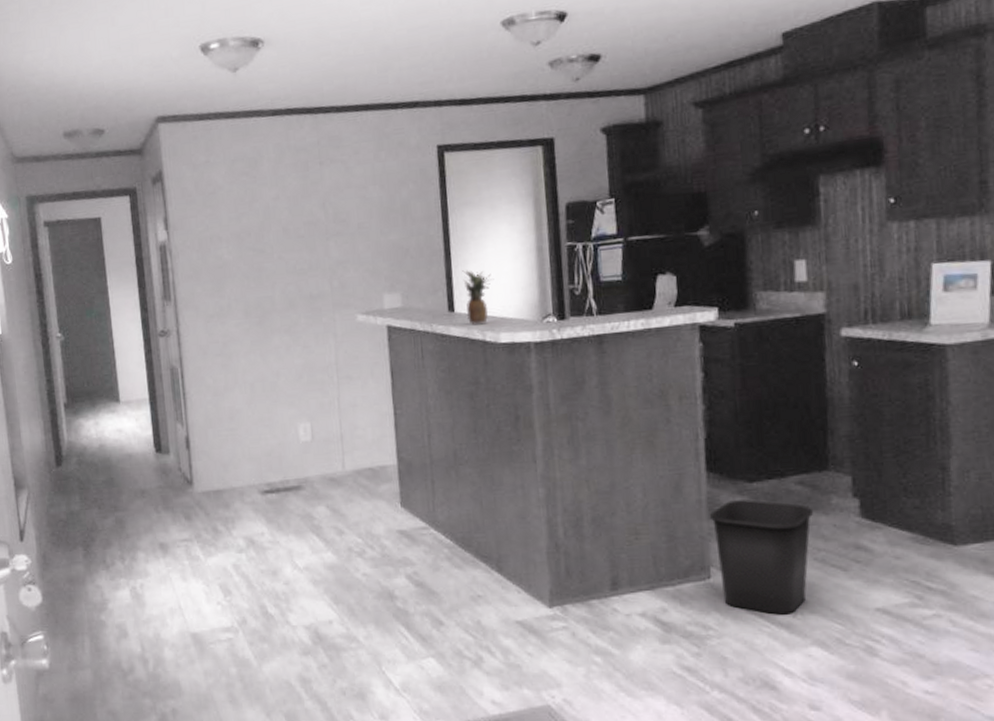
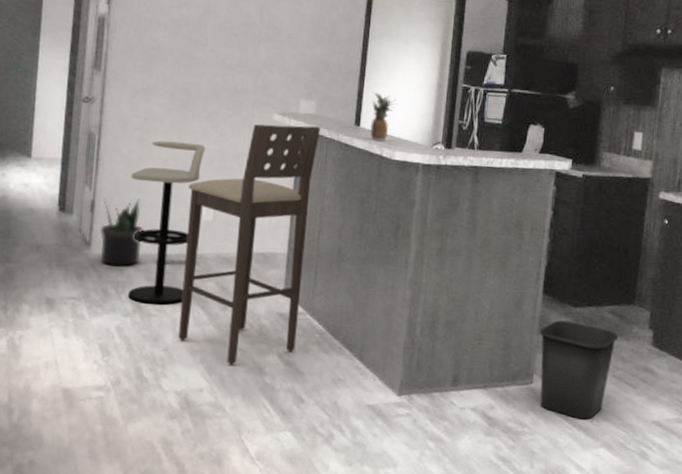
planter: none [197,428,245,502] -> present [99,198,144,267]
bar stool: none [220,360,295,537] -> present [128,140,205,305]
bar stool: none [280,320,424,592] -> present [178,124,321,365]

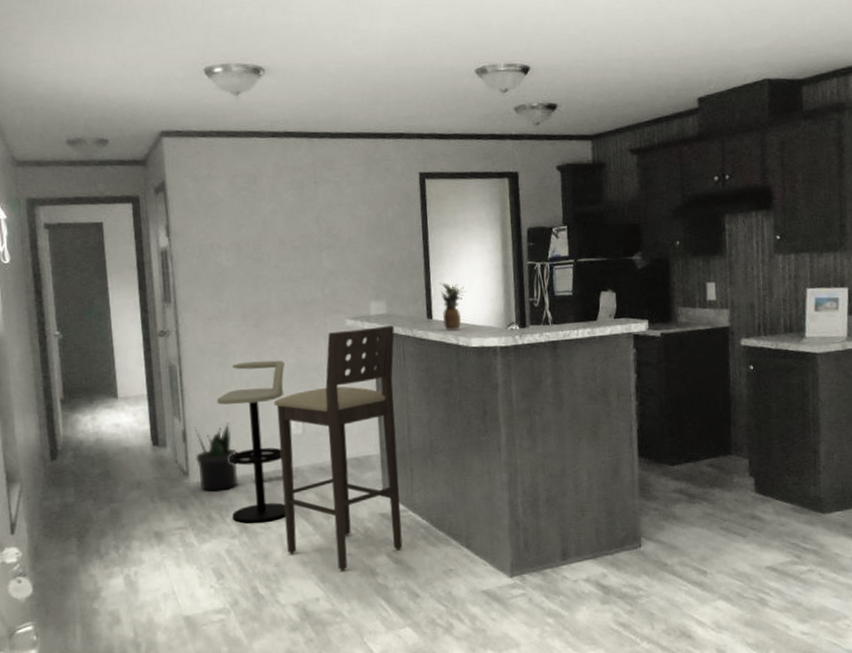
waste bin: present [539,320,619,420] -> none [640,480,721,576]

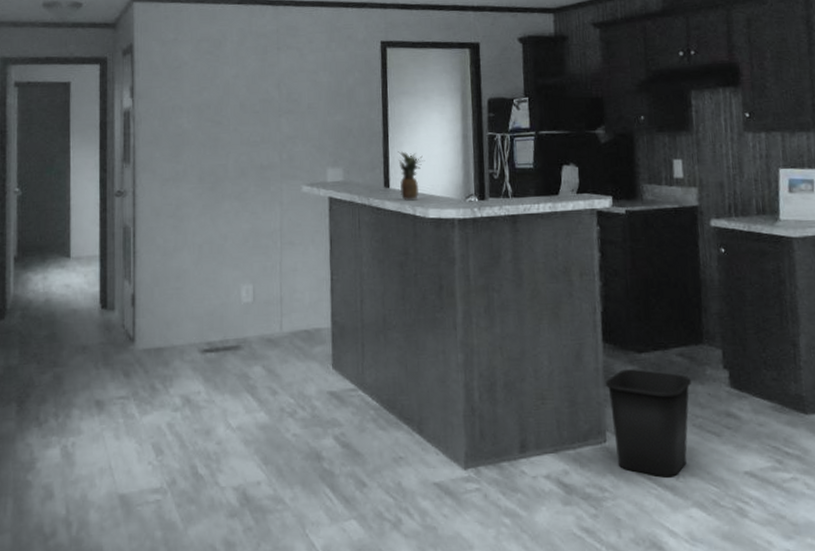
planter: present [194,423,239,492] -> none [142,288,186,360]
bar stool: present [216,360,286,524] -> none [168,224,238,396]
bar stool: present [274,325,403,571] -> none [225,193,351,453]
waste bin: none [640,480,721,576] -> present [605,369,692,478]

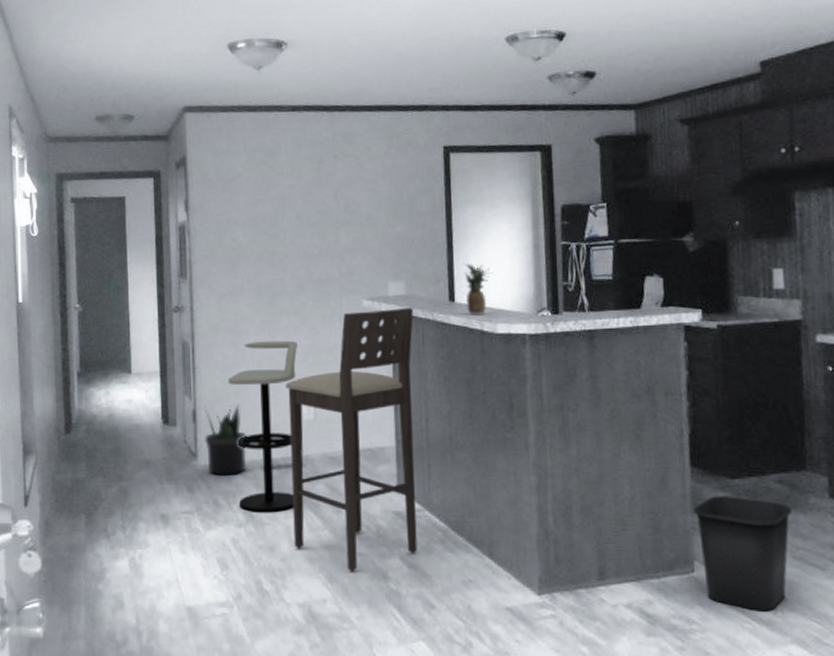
planter: none [142,288,186,360] -> present [204,404,247,476]
bar stool: none [168,224,238,396] -> present [228,340,298,512]
bar stool: none [225,193,351,453] -> present [285,308,418,572]

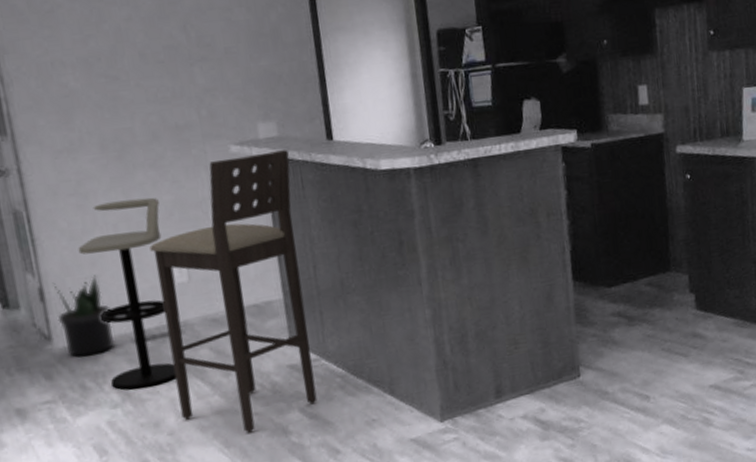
fruit: present [463,263,493,314] -> none [338,97,371,152]
waste bin: present [693,496,793,612] -> none [576,302,661,402]

